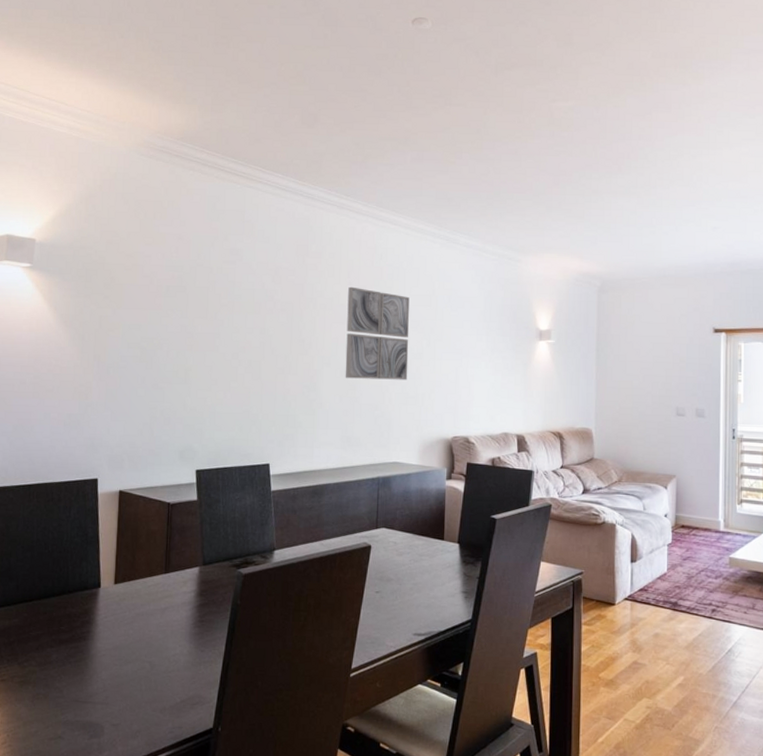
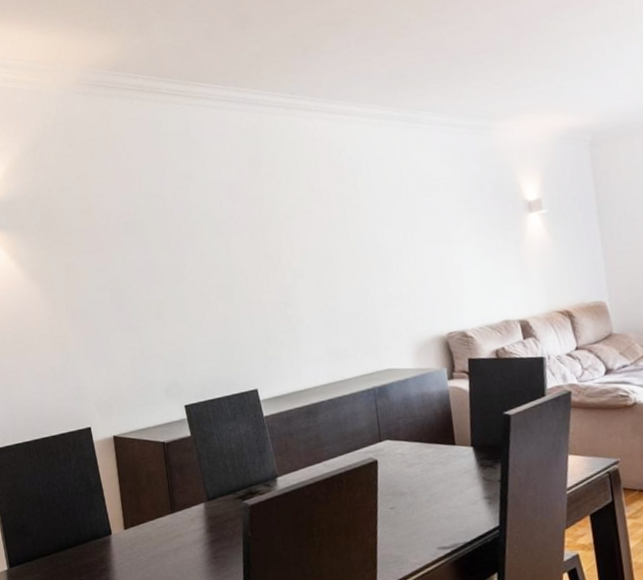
wall art: present [345,286,410,380] -> none [309,189,389,288]

